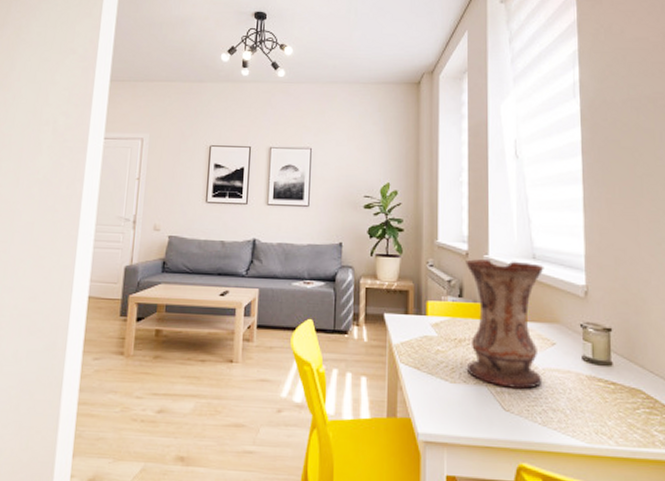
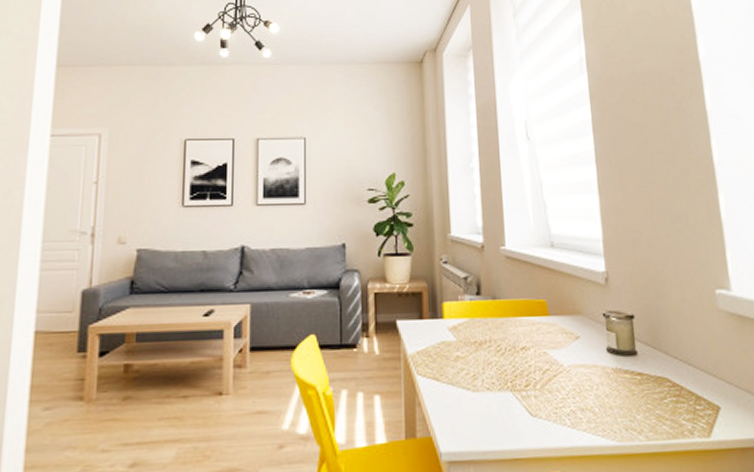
vase: present [466,259,544,389] -> none [481,251,569,391]

